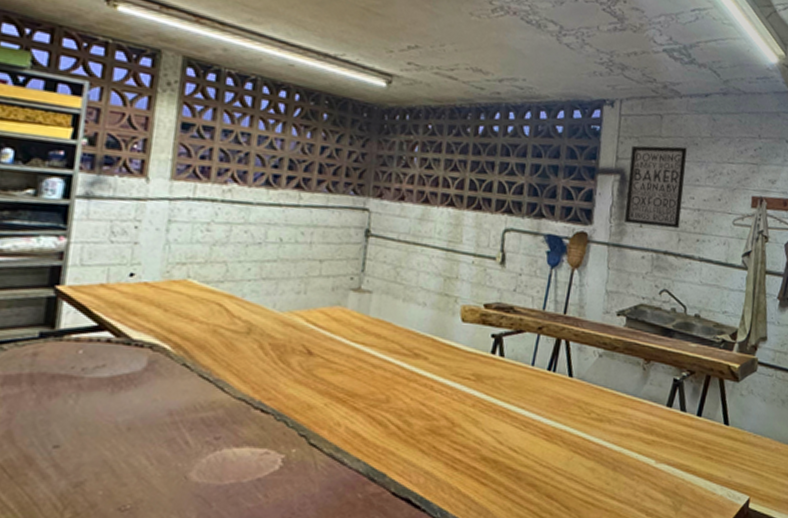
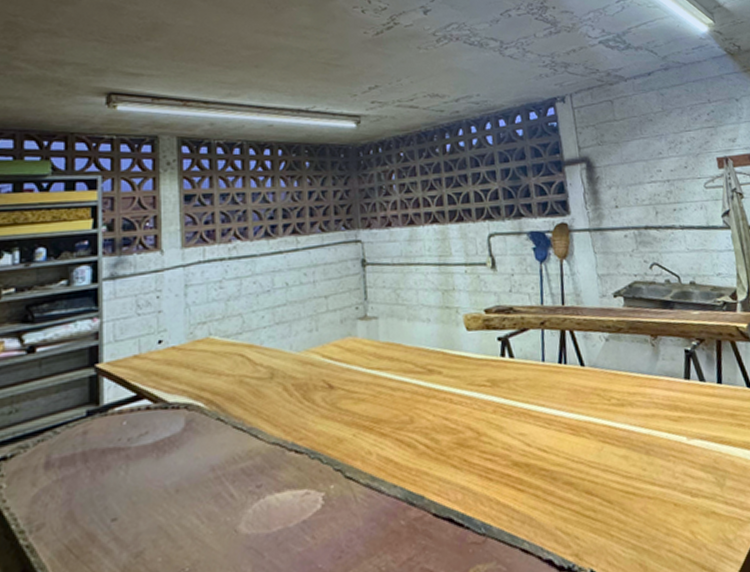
wall art: present [625,145,687,229] -> none [590,125,654,206]

